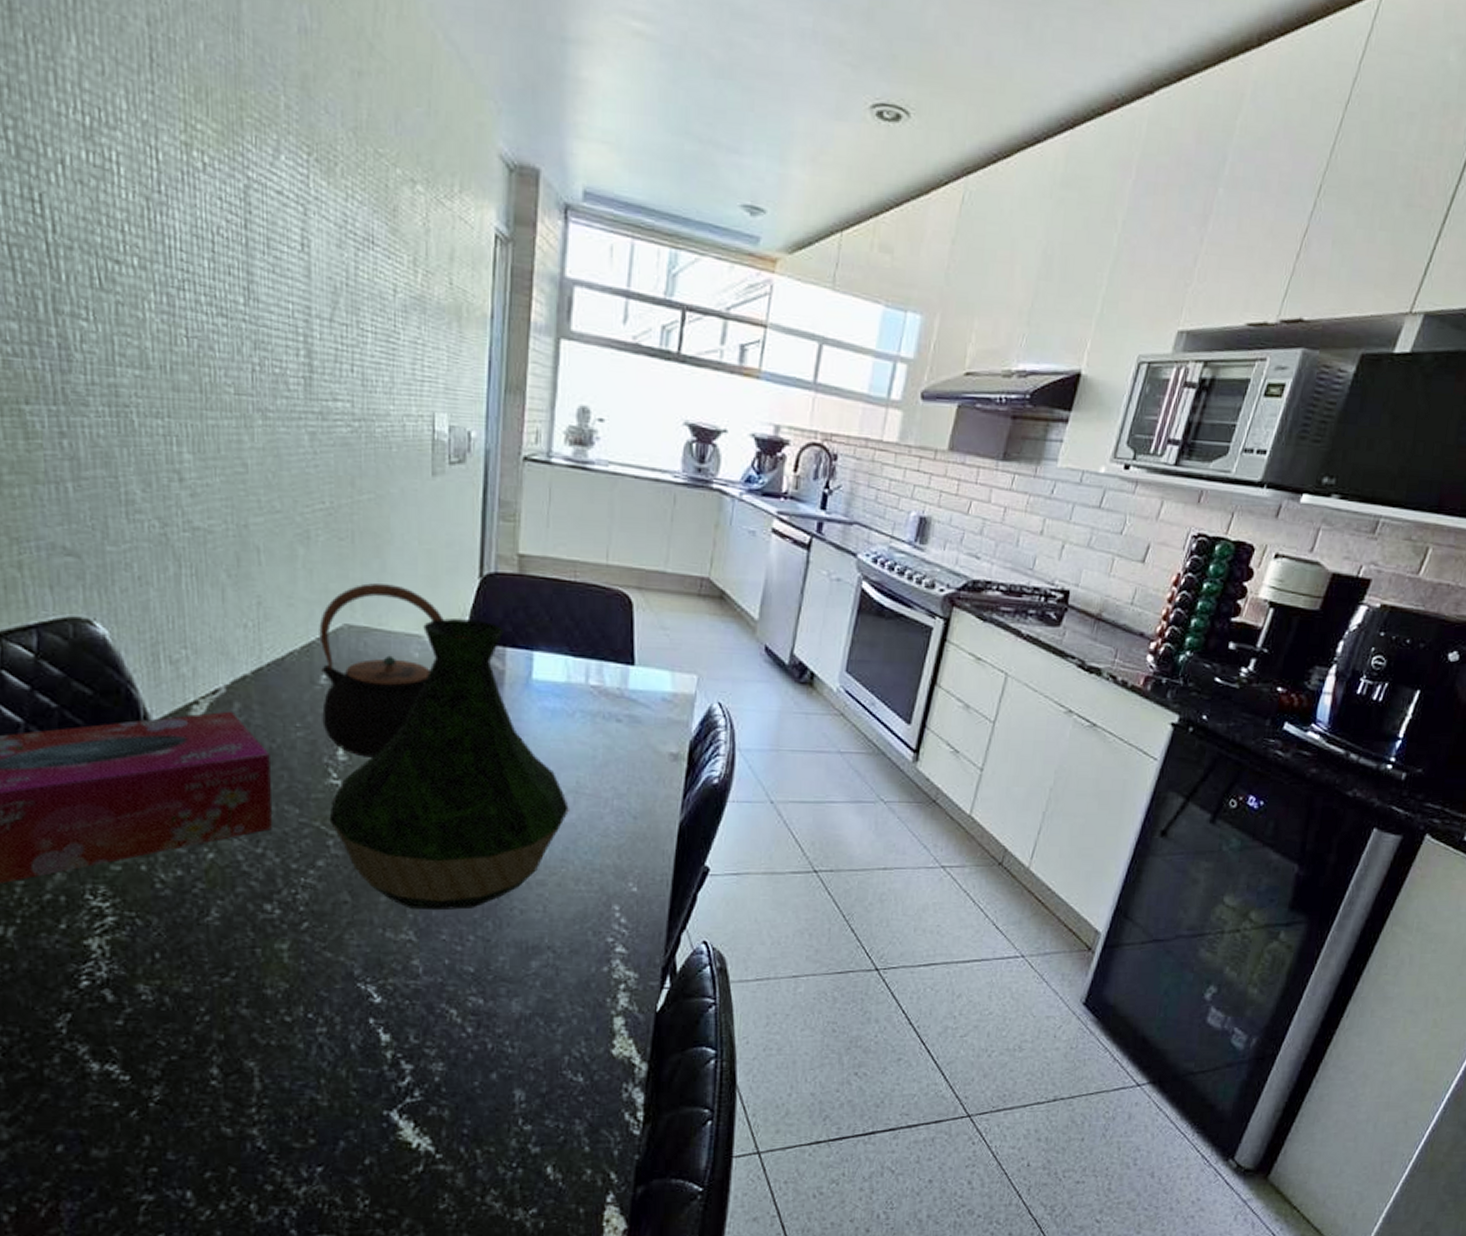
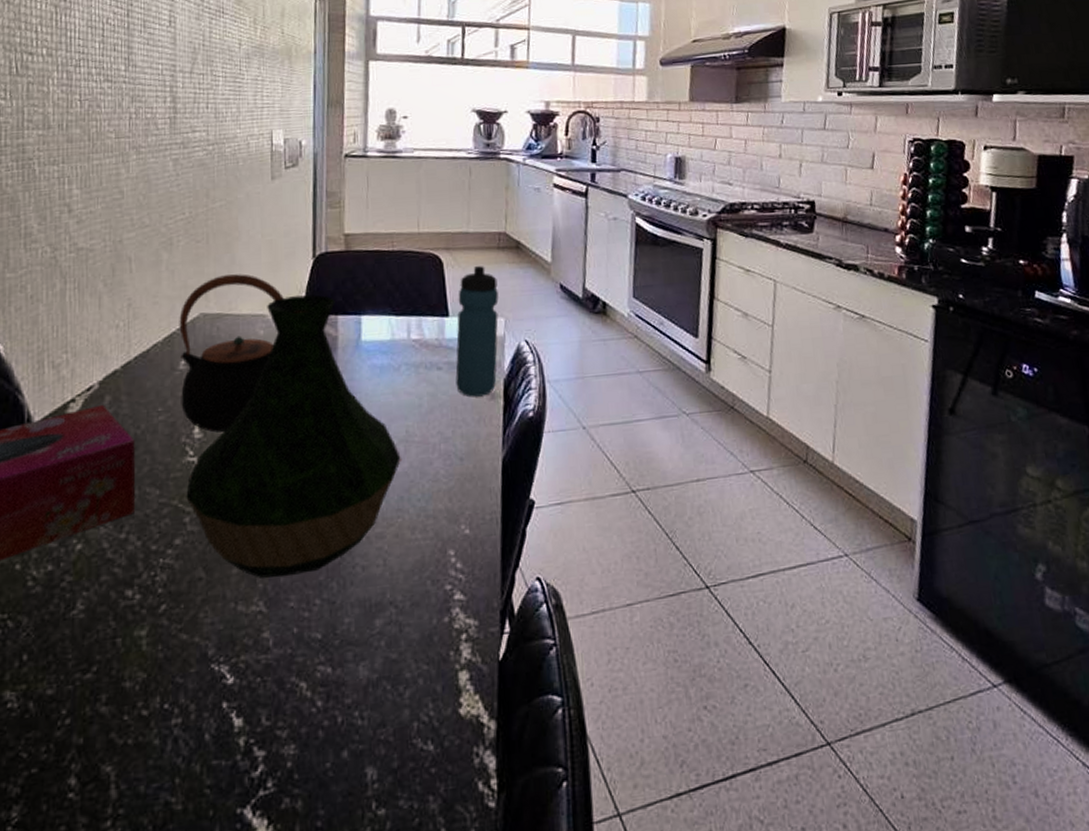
water bottle: none [636,613,694,756] -> present [455,266,499,397]

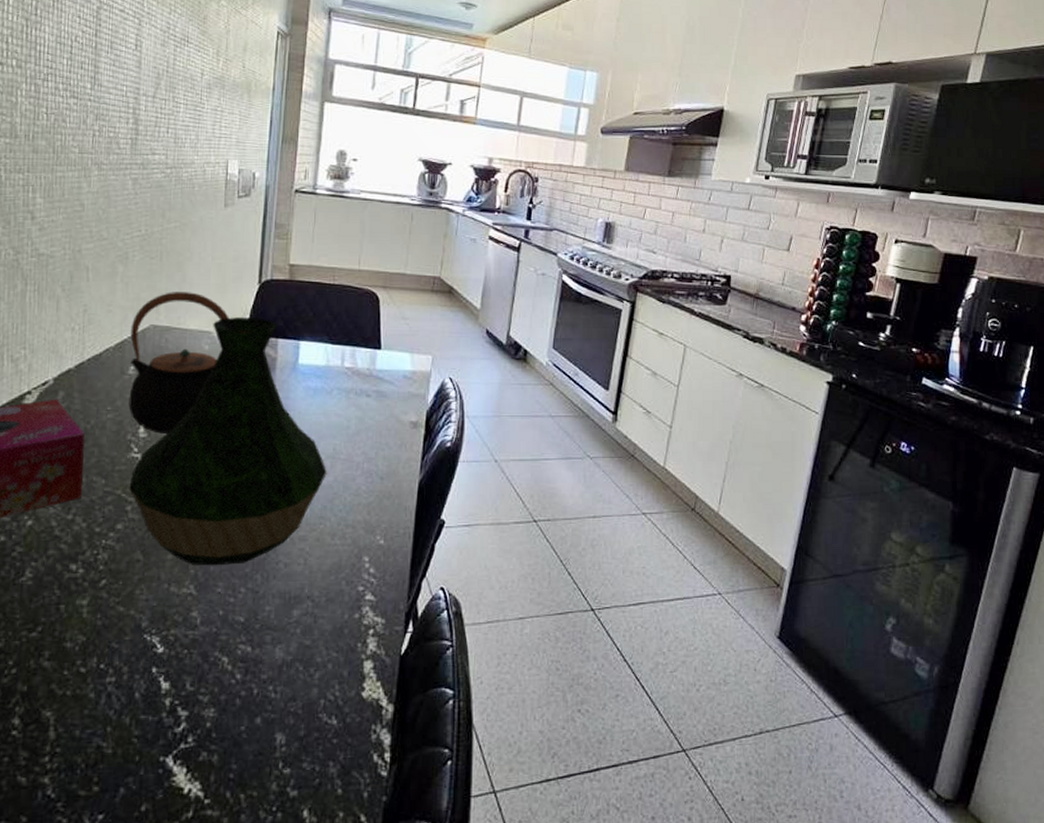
water bottle: present [455,266,499,397] -> none [382,306,429,424]

